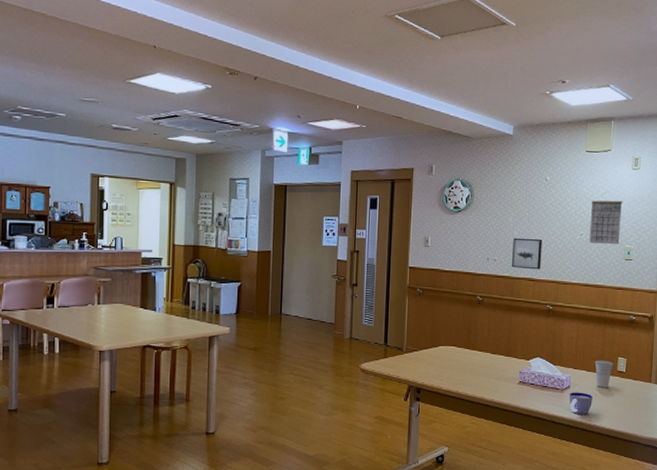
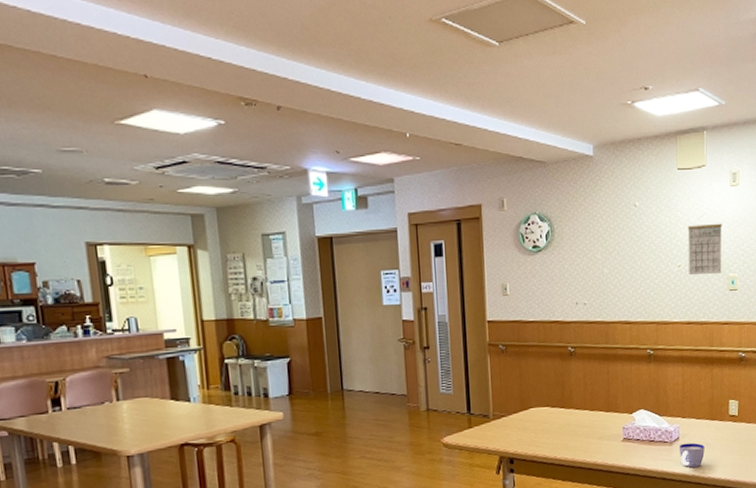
wall art: present [512,237,542,270] -> none [603,275,637,311]
cup: present [595,361,614,388] -> none [704,405,725,436]

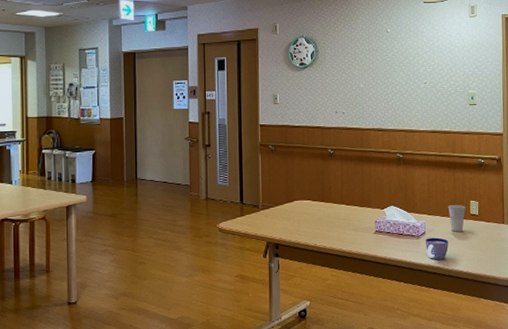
calendar: present [687,223,723,275] -> none [432,48,463,91]
cup: none [704,405,725,436] -> present [447,205,467,232]

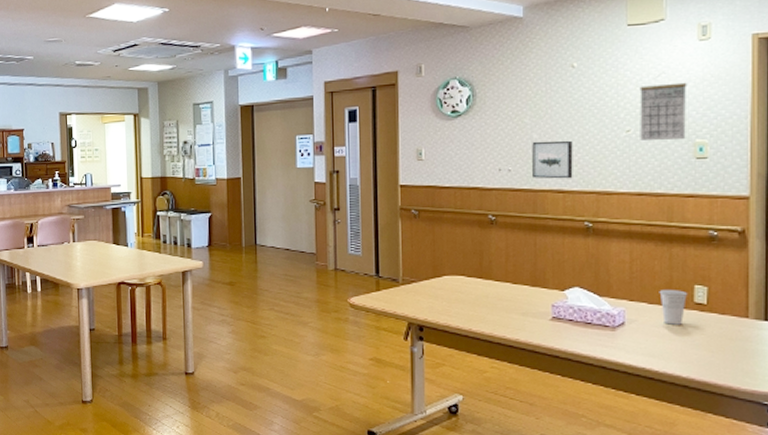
wall art: none [359,89,389,120] -> present [532,140,573,179]
cup: present [425,237,448,260] -> none [624,330,659,359]
calendar: none [432,48,463,91] -> present [640,82,687,141]

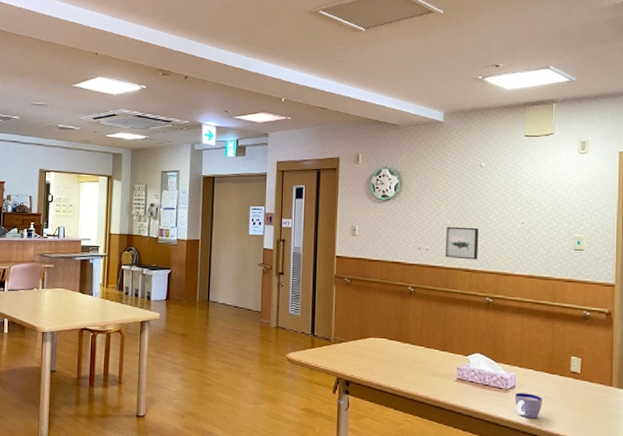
cup: none [624,330,659,359] -> present [514,392,542,418]
calendar: present [640,82,687,141] -> none [532,186,570,234]
cup: present [659,290,688,325] -> none [543,359,566,390]

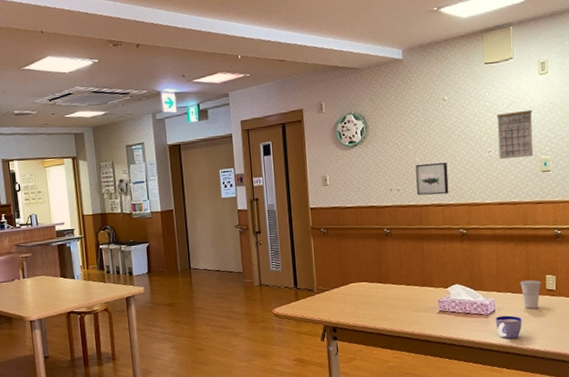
calendar: none [532,186,570,234] -> present [496,109,534,159]
cup: none [543,359,566,390] -> present [520,280,542,309]

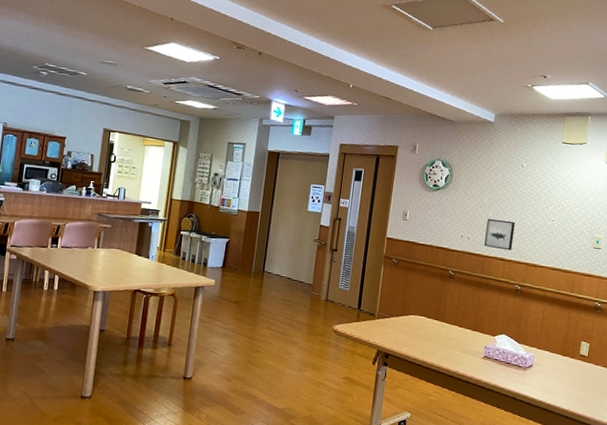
cup: present [495,315,522,339] -> none [531,371,554,395]
calendar: present [496,109,534,159] -> none [560,189,595,234]
cup: present [520,280,542,309] -> none [558,343,577,370]

